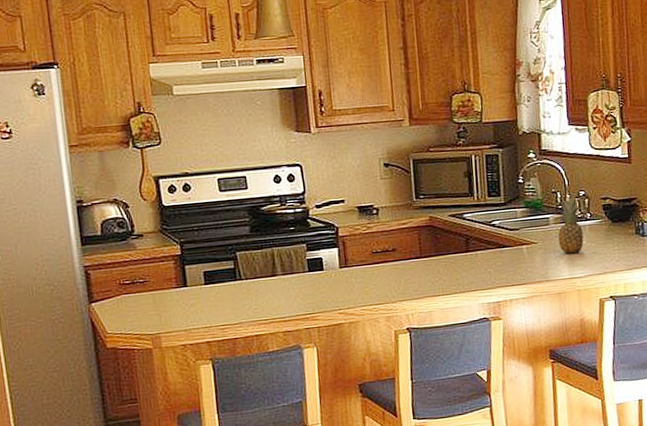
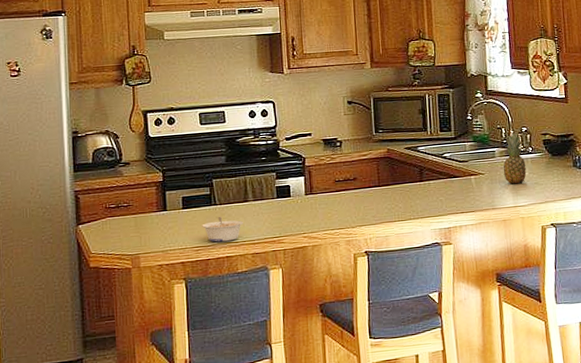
legume: none [227,292,273,320] -> present [202,216,243,242]

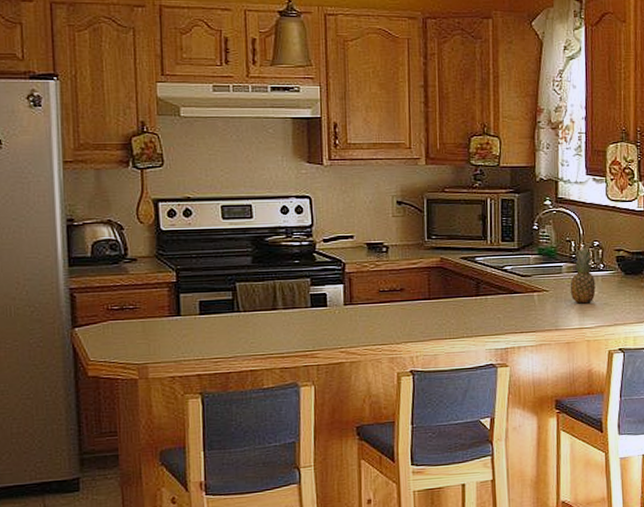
legume: present [202,216,243,242] -> none [222,324,271,354]

